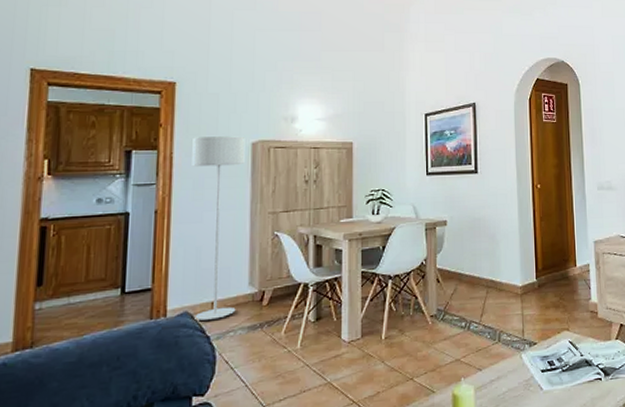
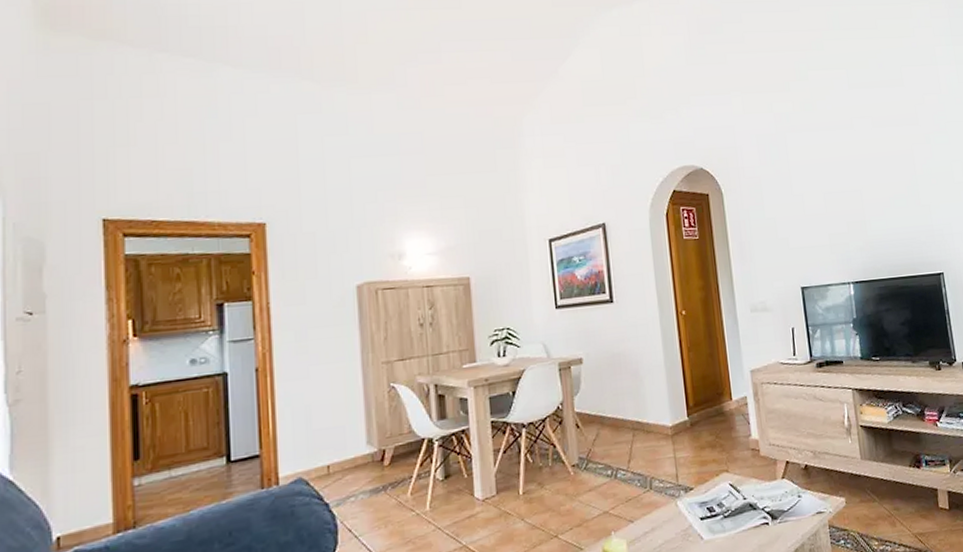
floor lamp: present [192,136,246,321] -> none [290,279,355,487]

